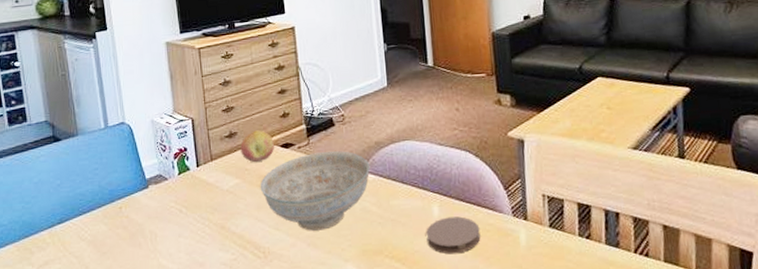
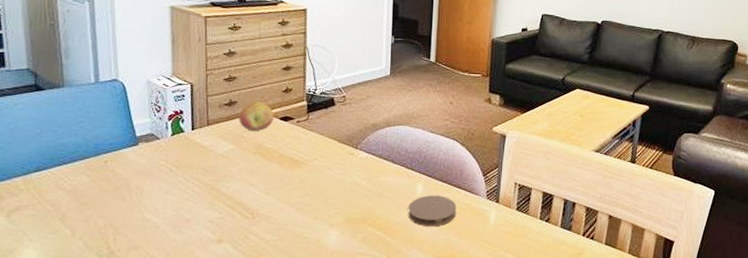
decorative bowl: present [260,151,370,231] -> none [255,128,365,198]

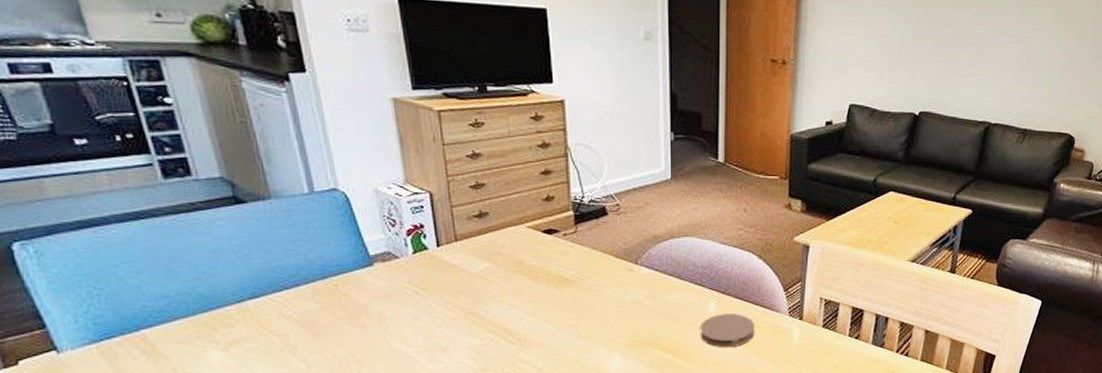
fruit: present [239,101,273,131] -> none [493,212,535,246]

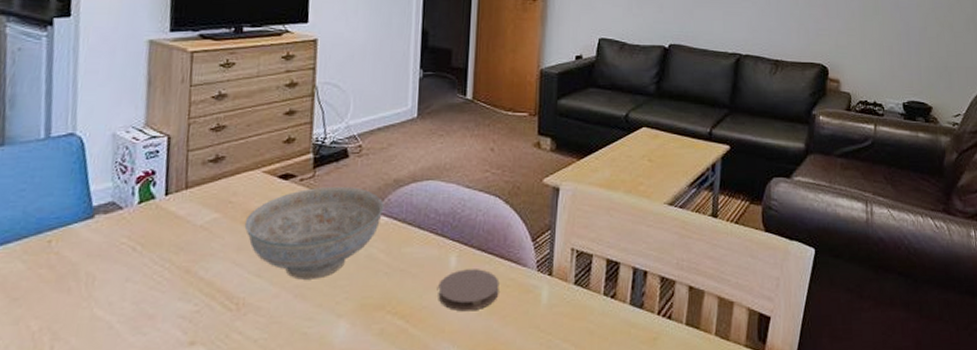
decorative bowl: none [516,242,645,320] -> present [244,187,384,280]

